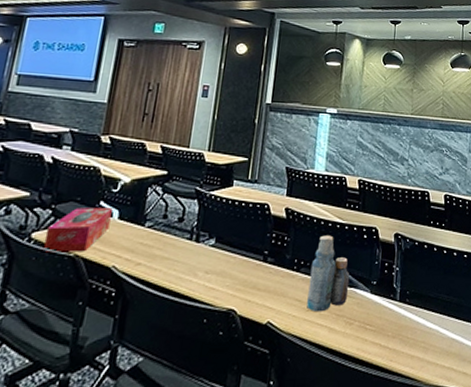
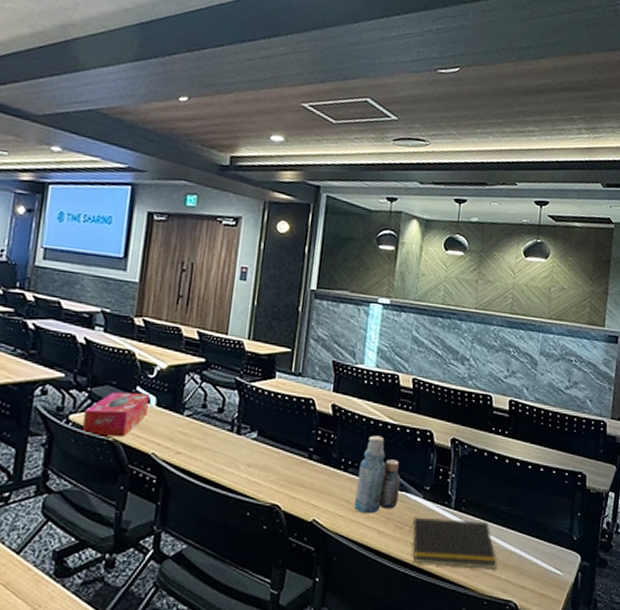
notepad: none [360,310,441,359] -> present [411,517,497,569]

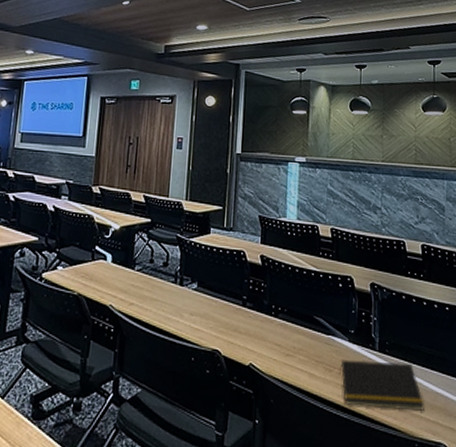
tissue box: present [81,392,149,437] -> none [51,251,106,292]
bottle: present [354,435,401,514] -> none [286,283,327,358]

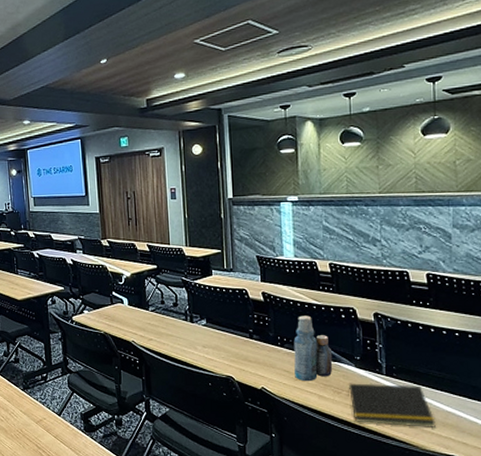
bottle: none [286,283,327,358] -> present [293,315,333,382]

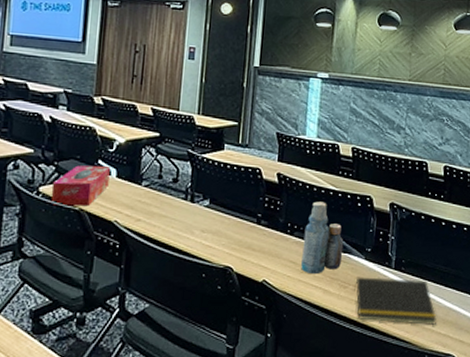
tissue box: none [81,296,123,331] -> present [50,165,110,207]

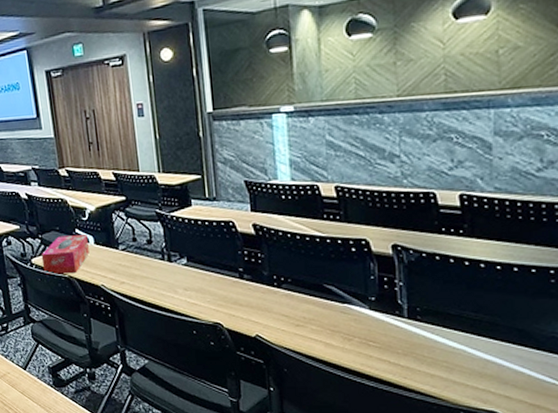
bottle: present [301,201,344,275] -> none [293,250,342,328]
notepad: present [354,277,437,325] -> none [360,328,471,379]

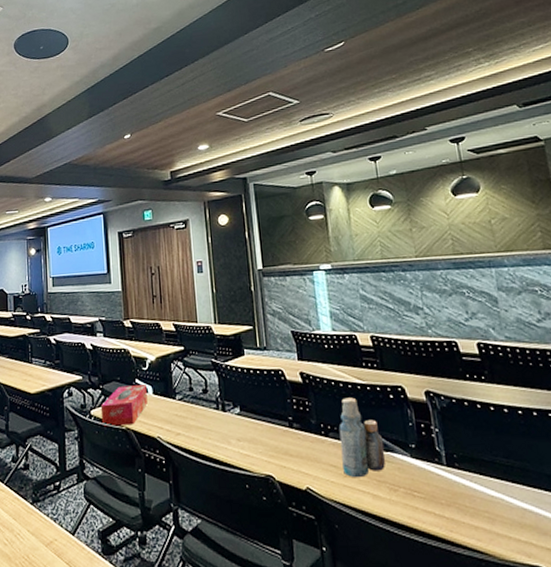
bottle: none [293,250,342,328] -> present [338,397,386,478]

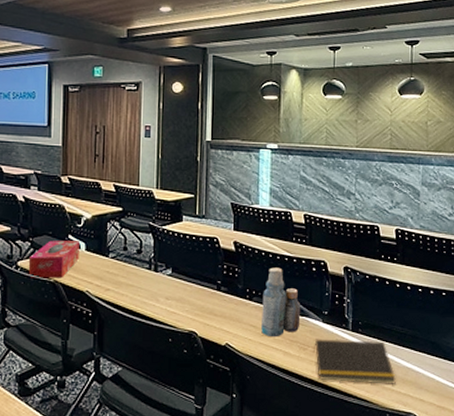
notepad: none [405,476,512,530] -> present [314,339,396,384]

